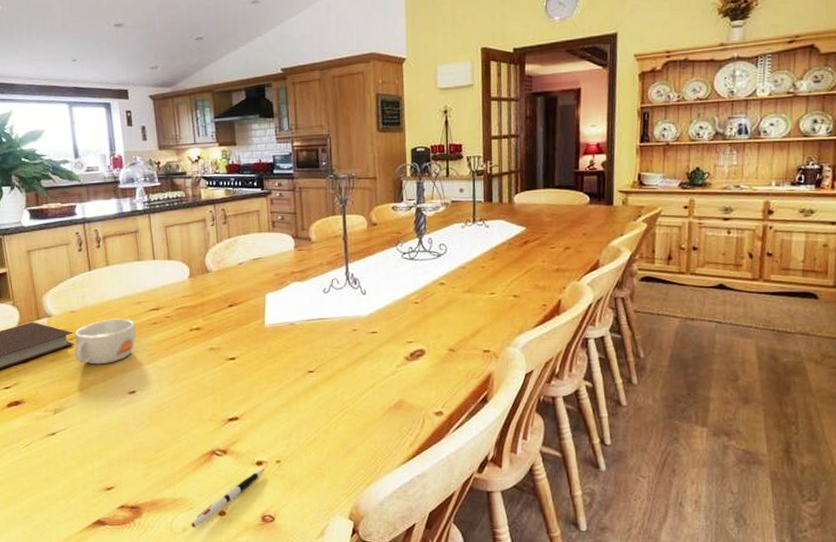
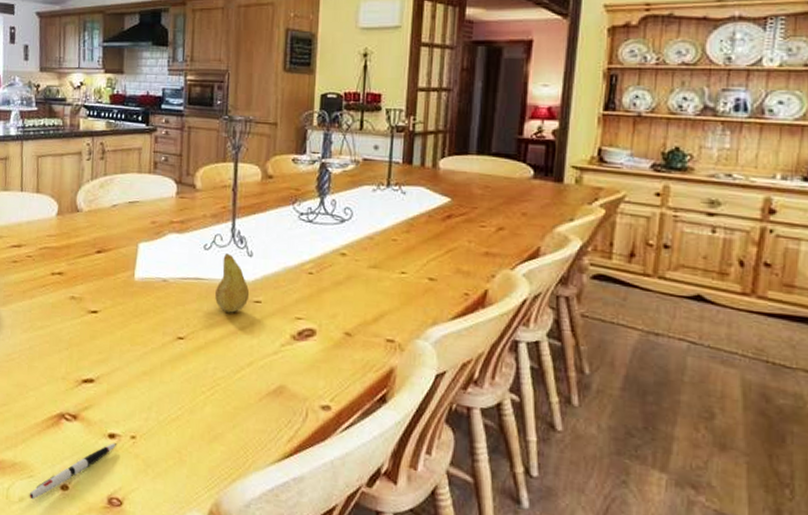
fruit: none [337,294,367,345] -> present [215,253,250,313]

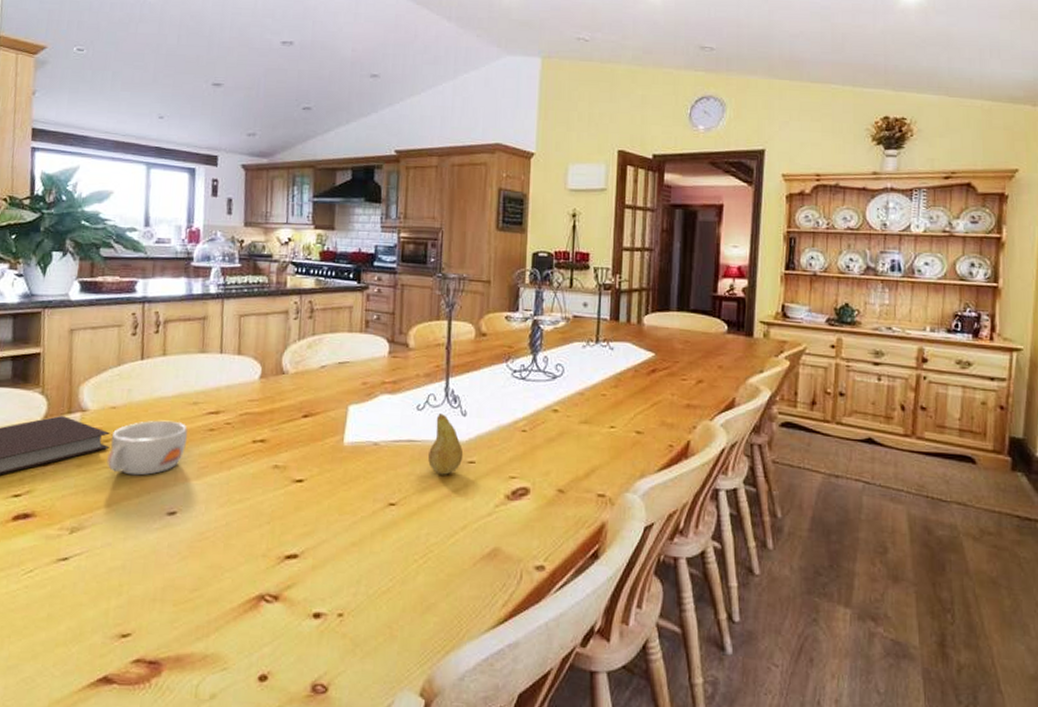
pen: present [29,443,118,500] -> none [221,623,323,696]

